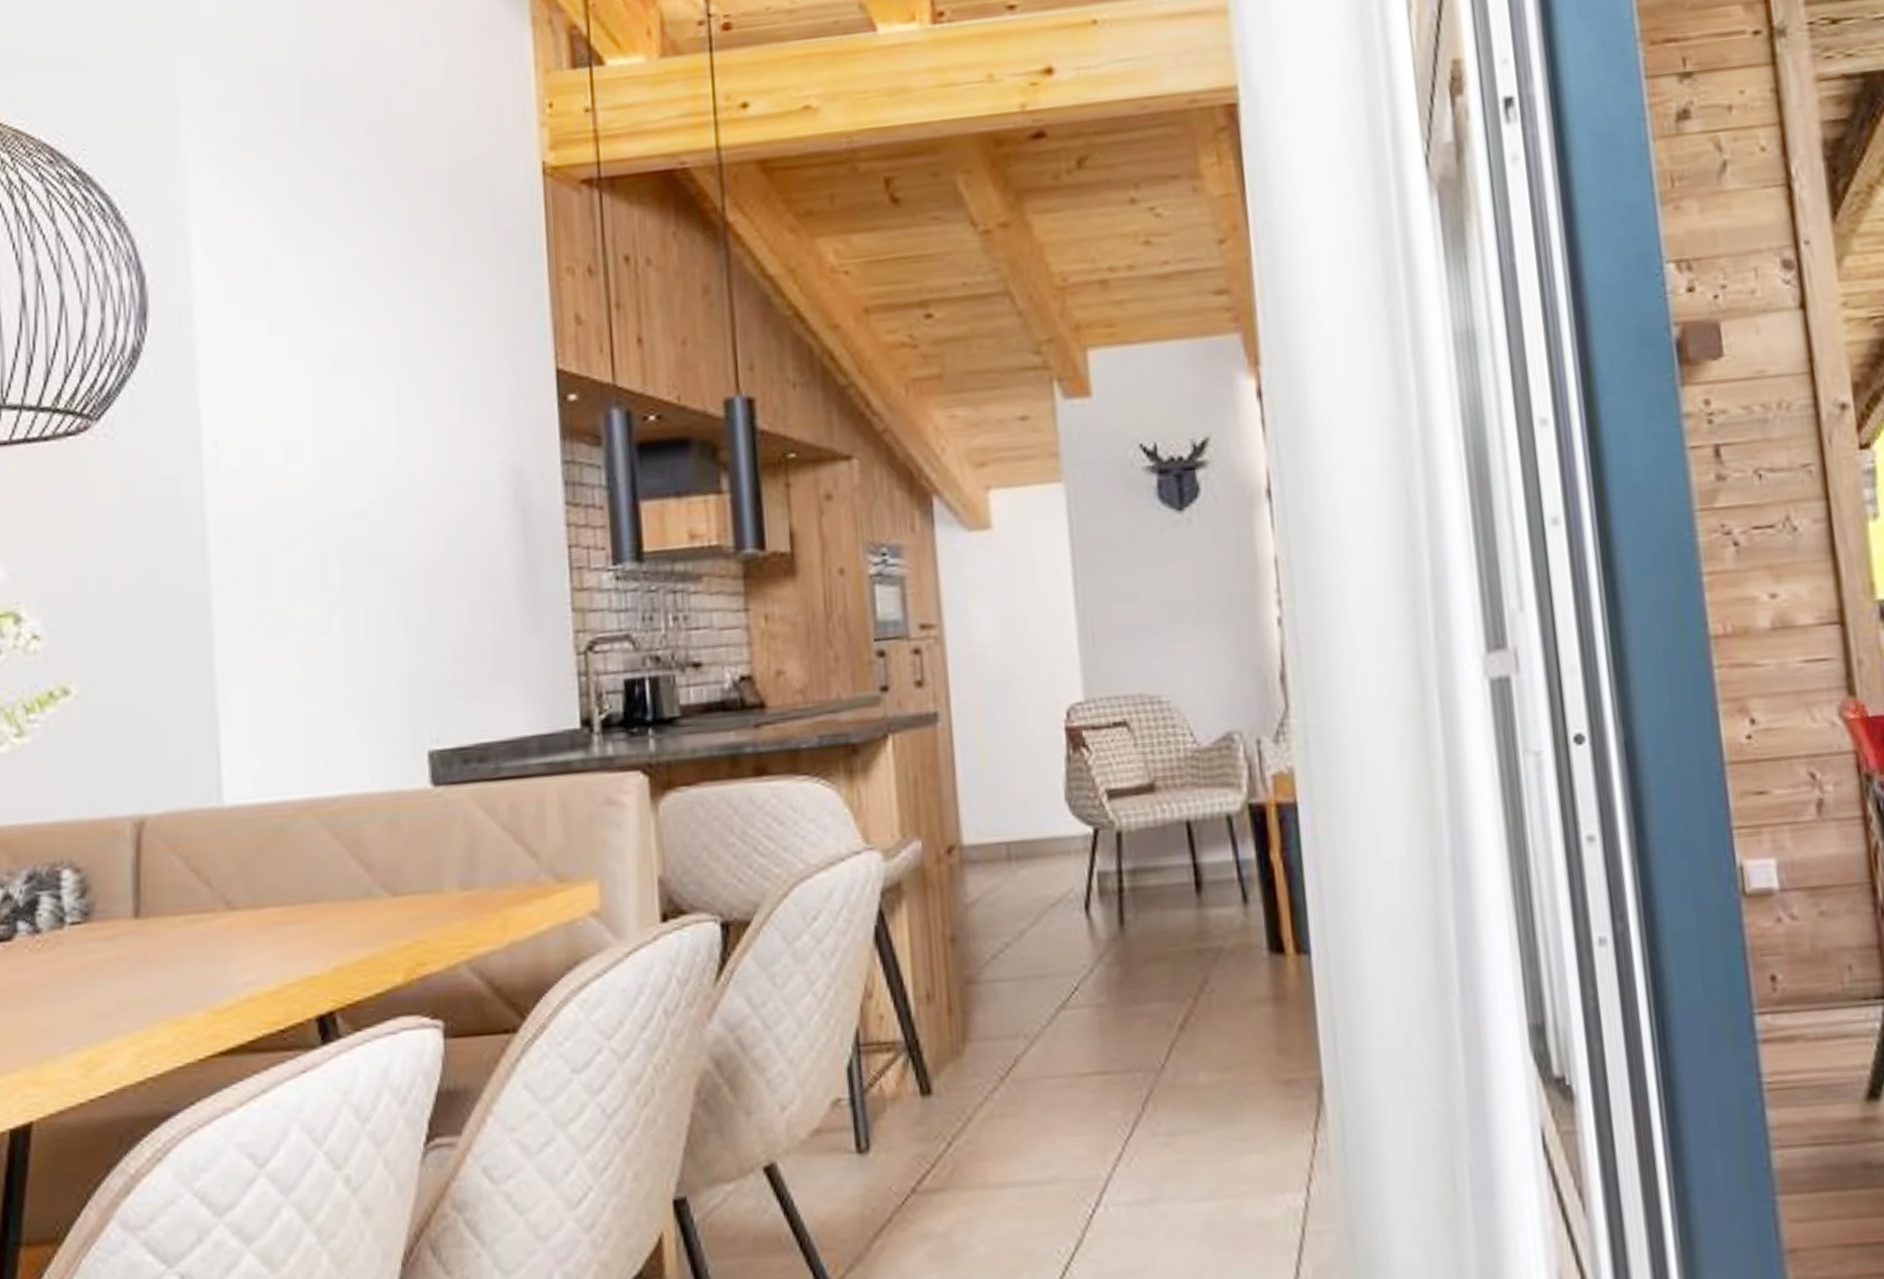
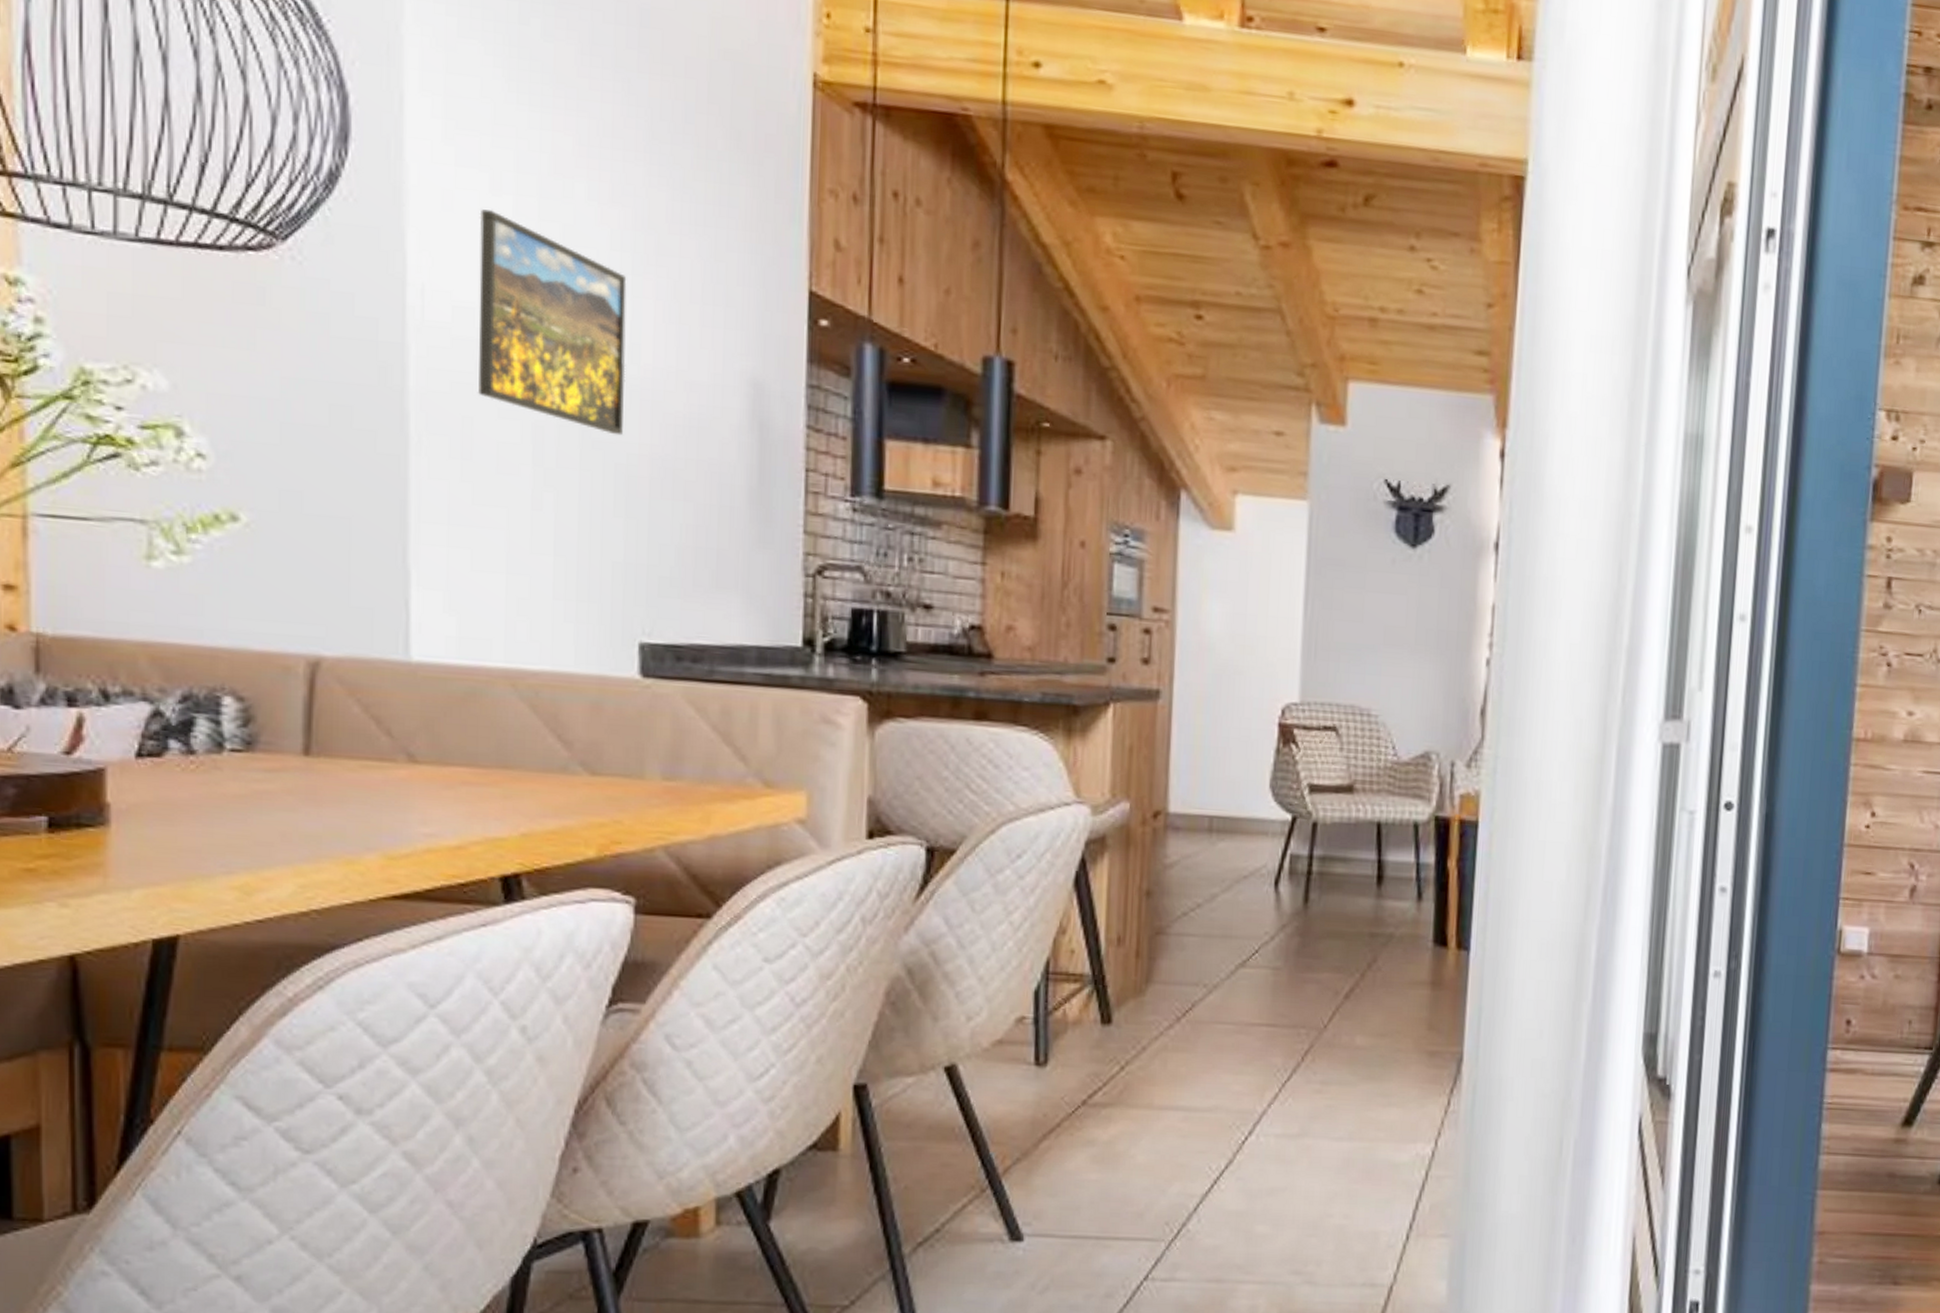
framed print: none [260,352,399,547] -> present [477,209,627,436]

